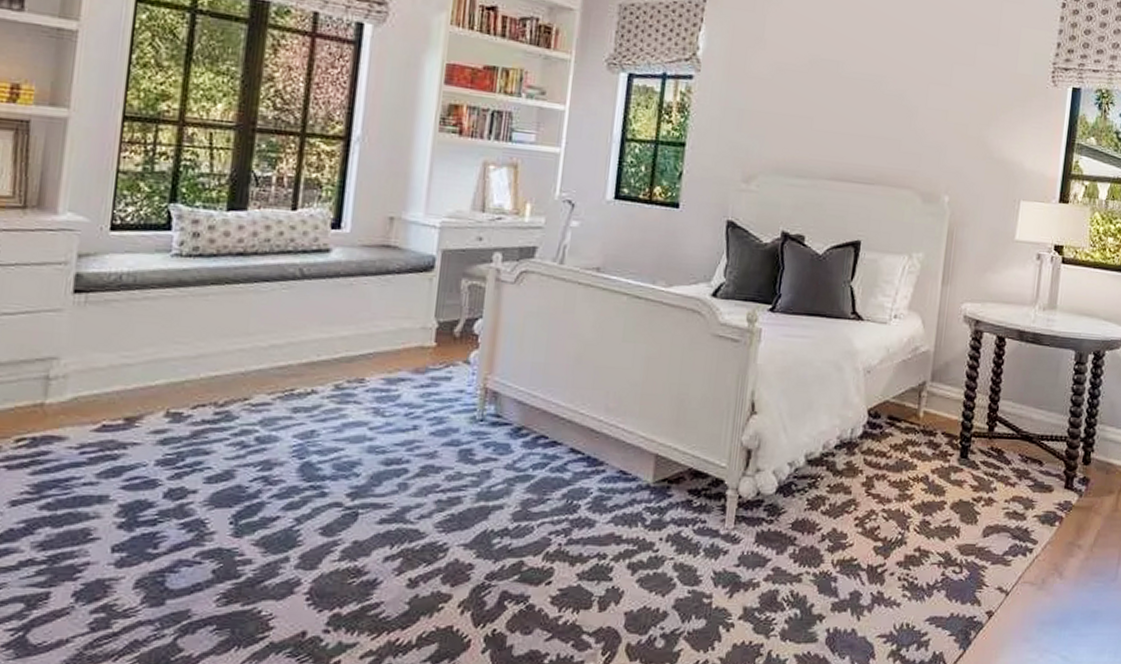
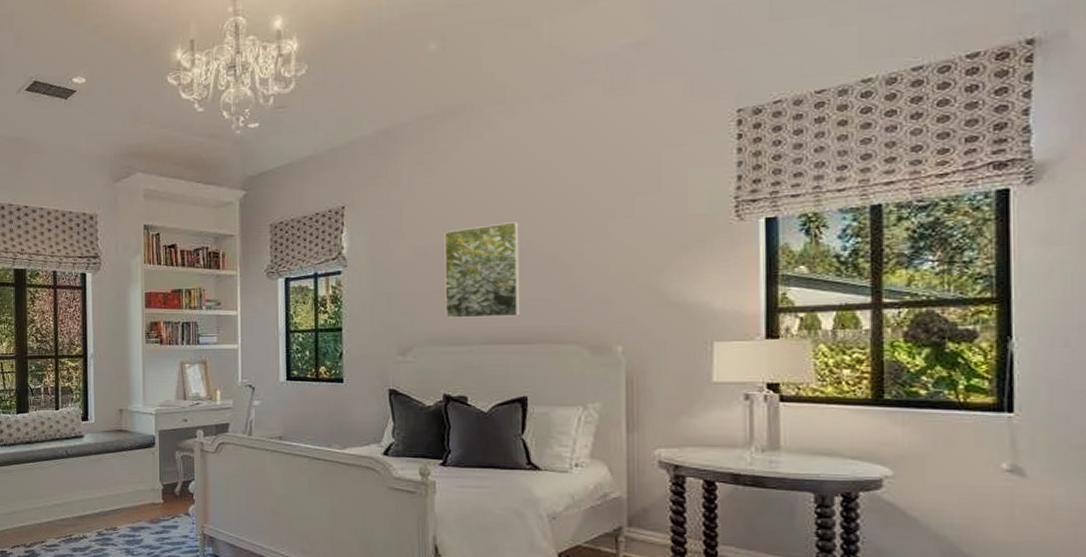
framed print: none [795,49,876,154] -> present [444,222,520,318]

